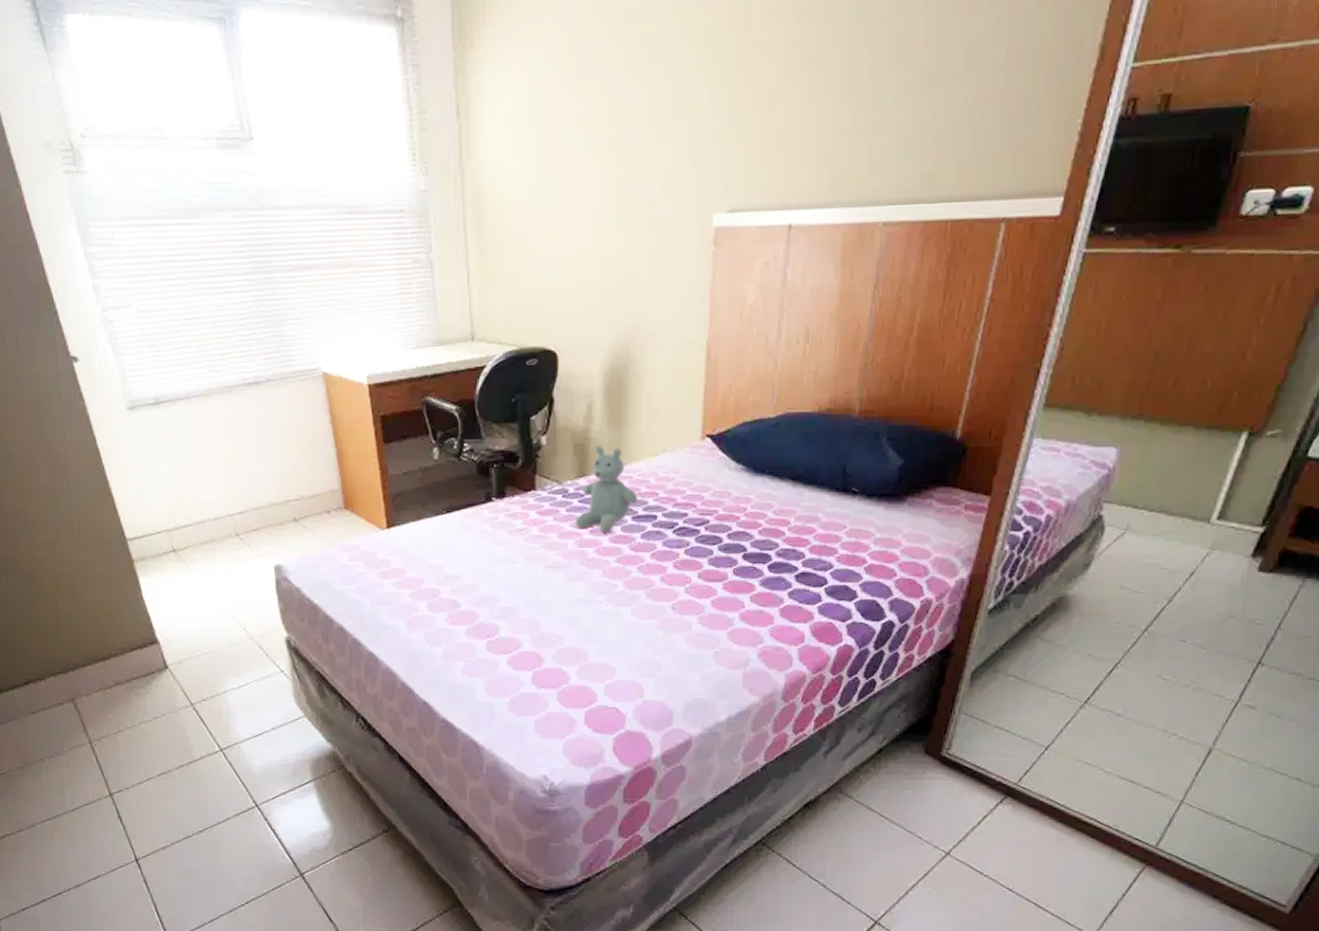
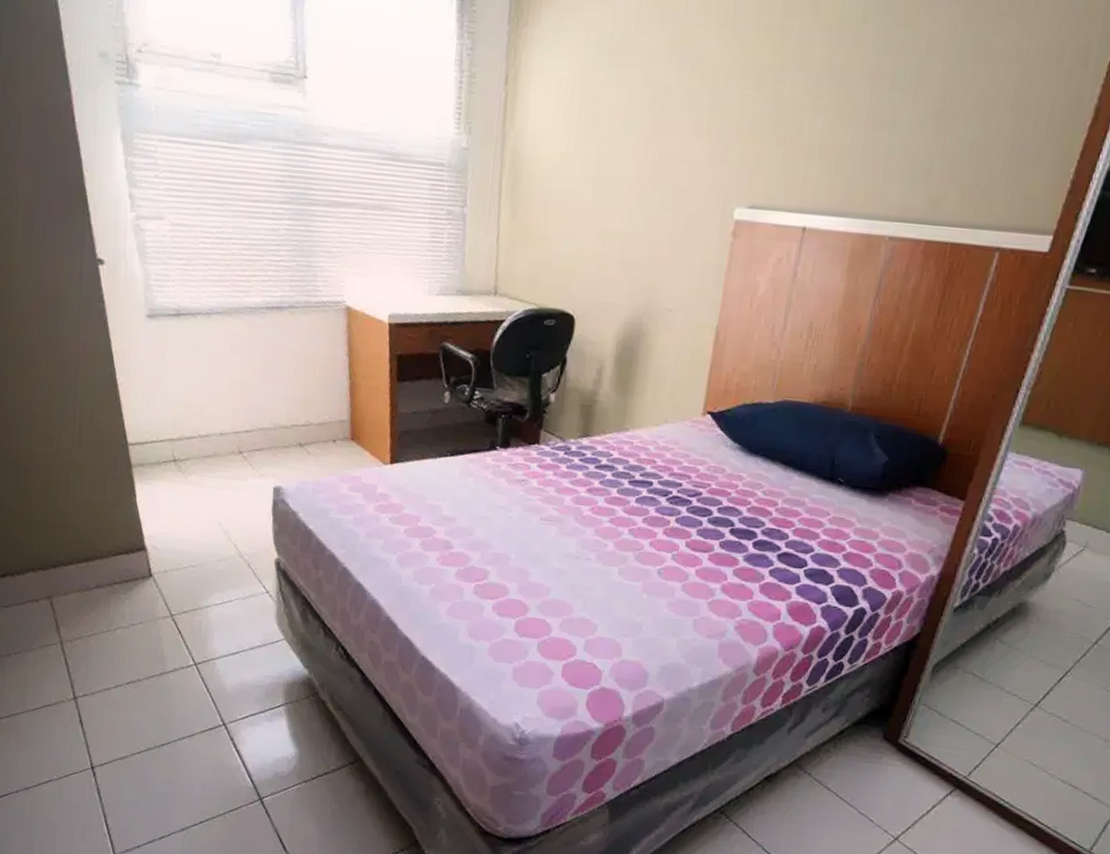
stuffed bear: present [575,446,638,533] -> none [574,409,637,494]

